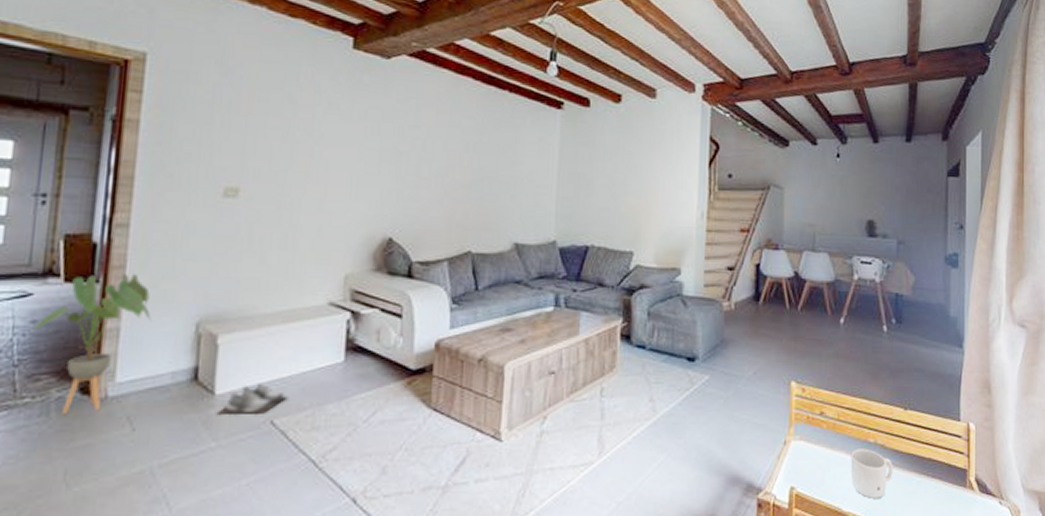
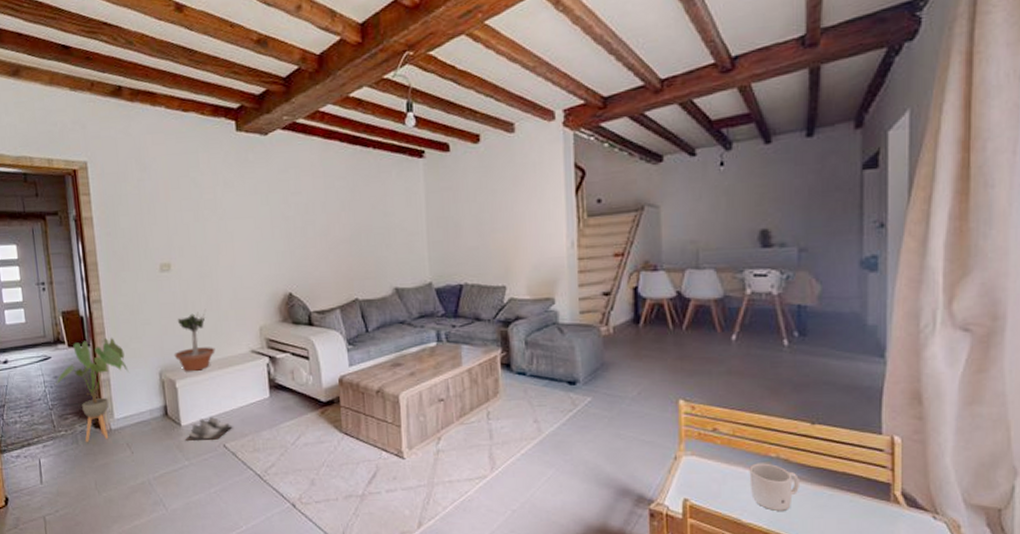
potted tree: none [221,247,281,325] -> present [174,309,215,372]

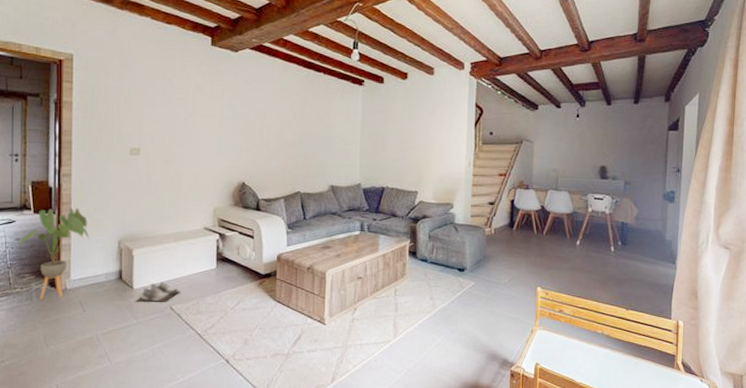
potted tree: present [174,309,215,372] -> none [134,189,172,243]
mug: present [749,463,801,511] -> none [582,337,617,373]

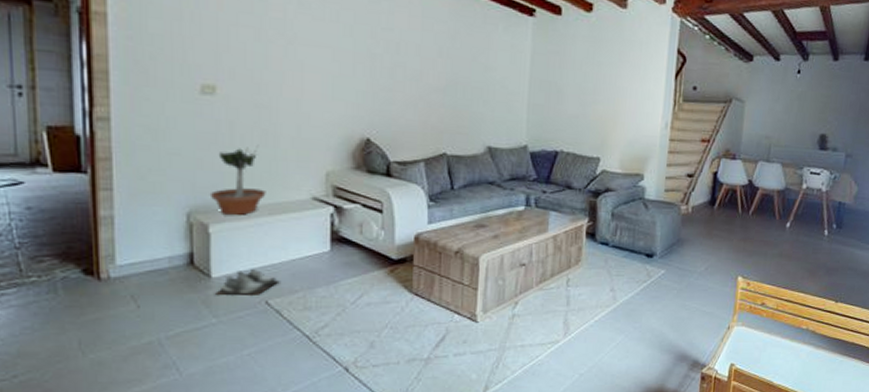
house plant: present [17,208,90,300] -> none [29,166,143,293]
potted tree: none [134,189,172,243] -> present [209,144,266,216]

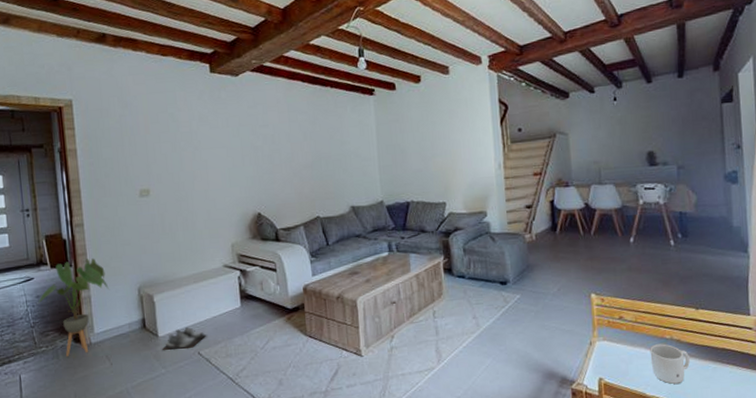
house plant: none [29,166,143,293] -> present [38,258,109,358]
potted tree: present [209,144,266,216] -> none [152,229,191,287]
mug: none [783,334,821,374] -> present [650,343,691,384]

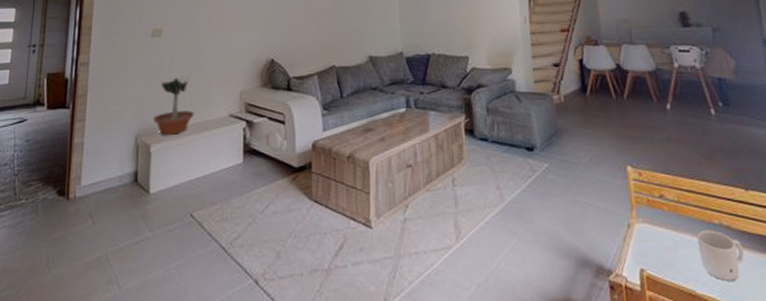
house plant: present [38,258,109,358] -> none [27,100,105,213]
potted tree: none [152,229,191,287] -> present [152,73,194,136]
athletic shoe: present [162,326,206,351] -> none [152,182,201,211]

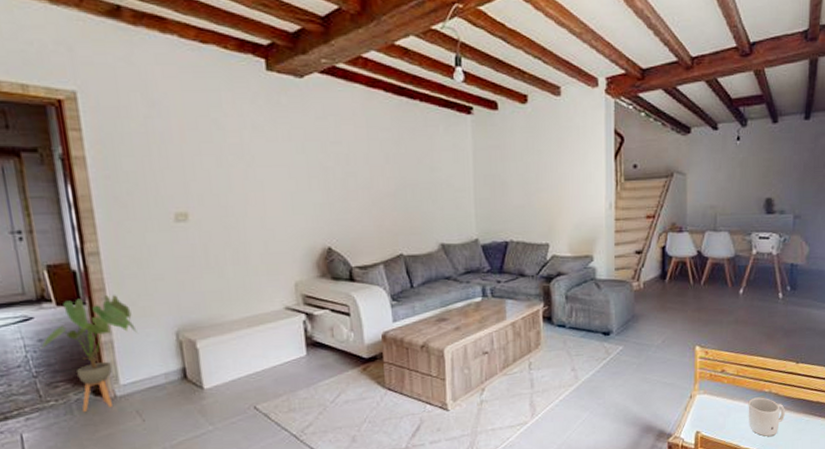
house plant: none [27,100,105,213] -> present [41,295,137,413]
potted tree: present [152,73,194,136] -> none [193,263,244,332]

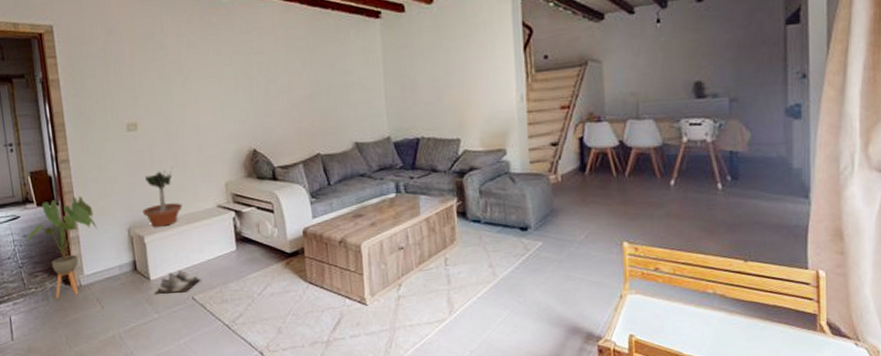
potted tree: none [193,263,244,332] -> present [142,166,183,228]
athletic shoe: none [209,377,263,405] -> present [155,269,200,295]
mug: present [748,397,786,436] -> none [689,299,736,343]

